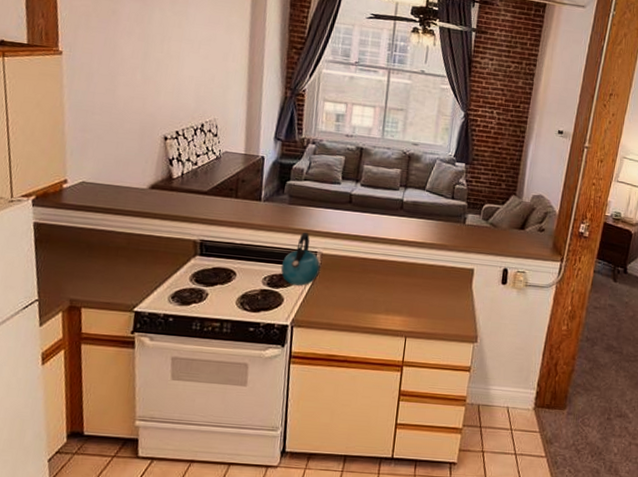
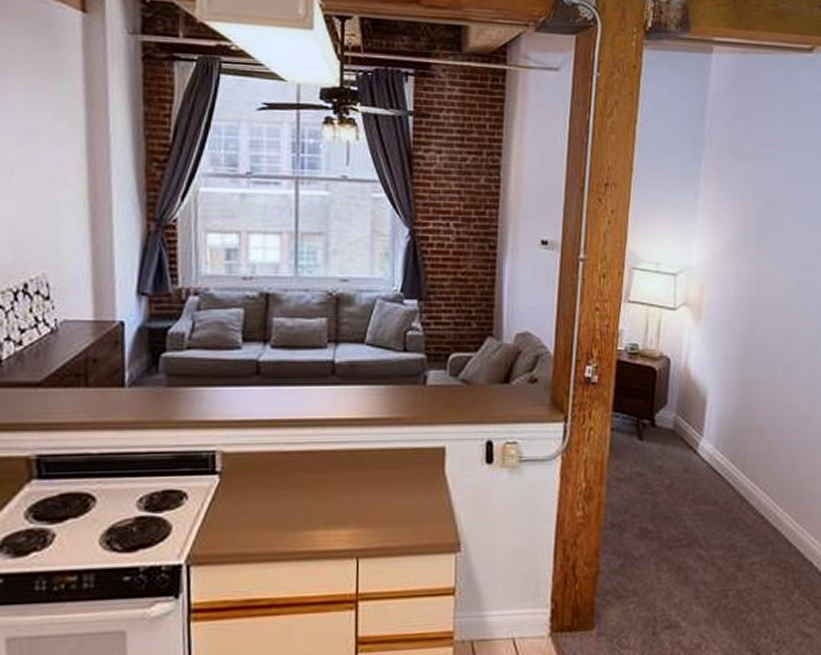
kettle: present [280,232,321,286] -> none [163,424,222,504]

